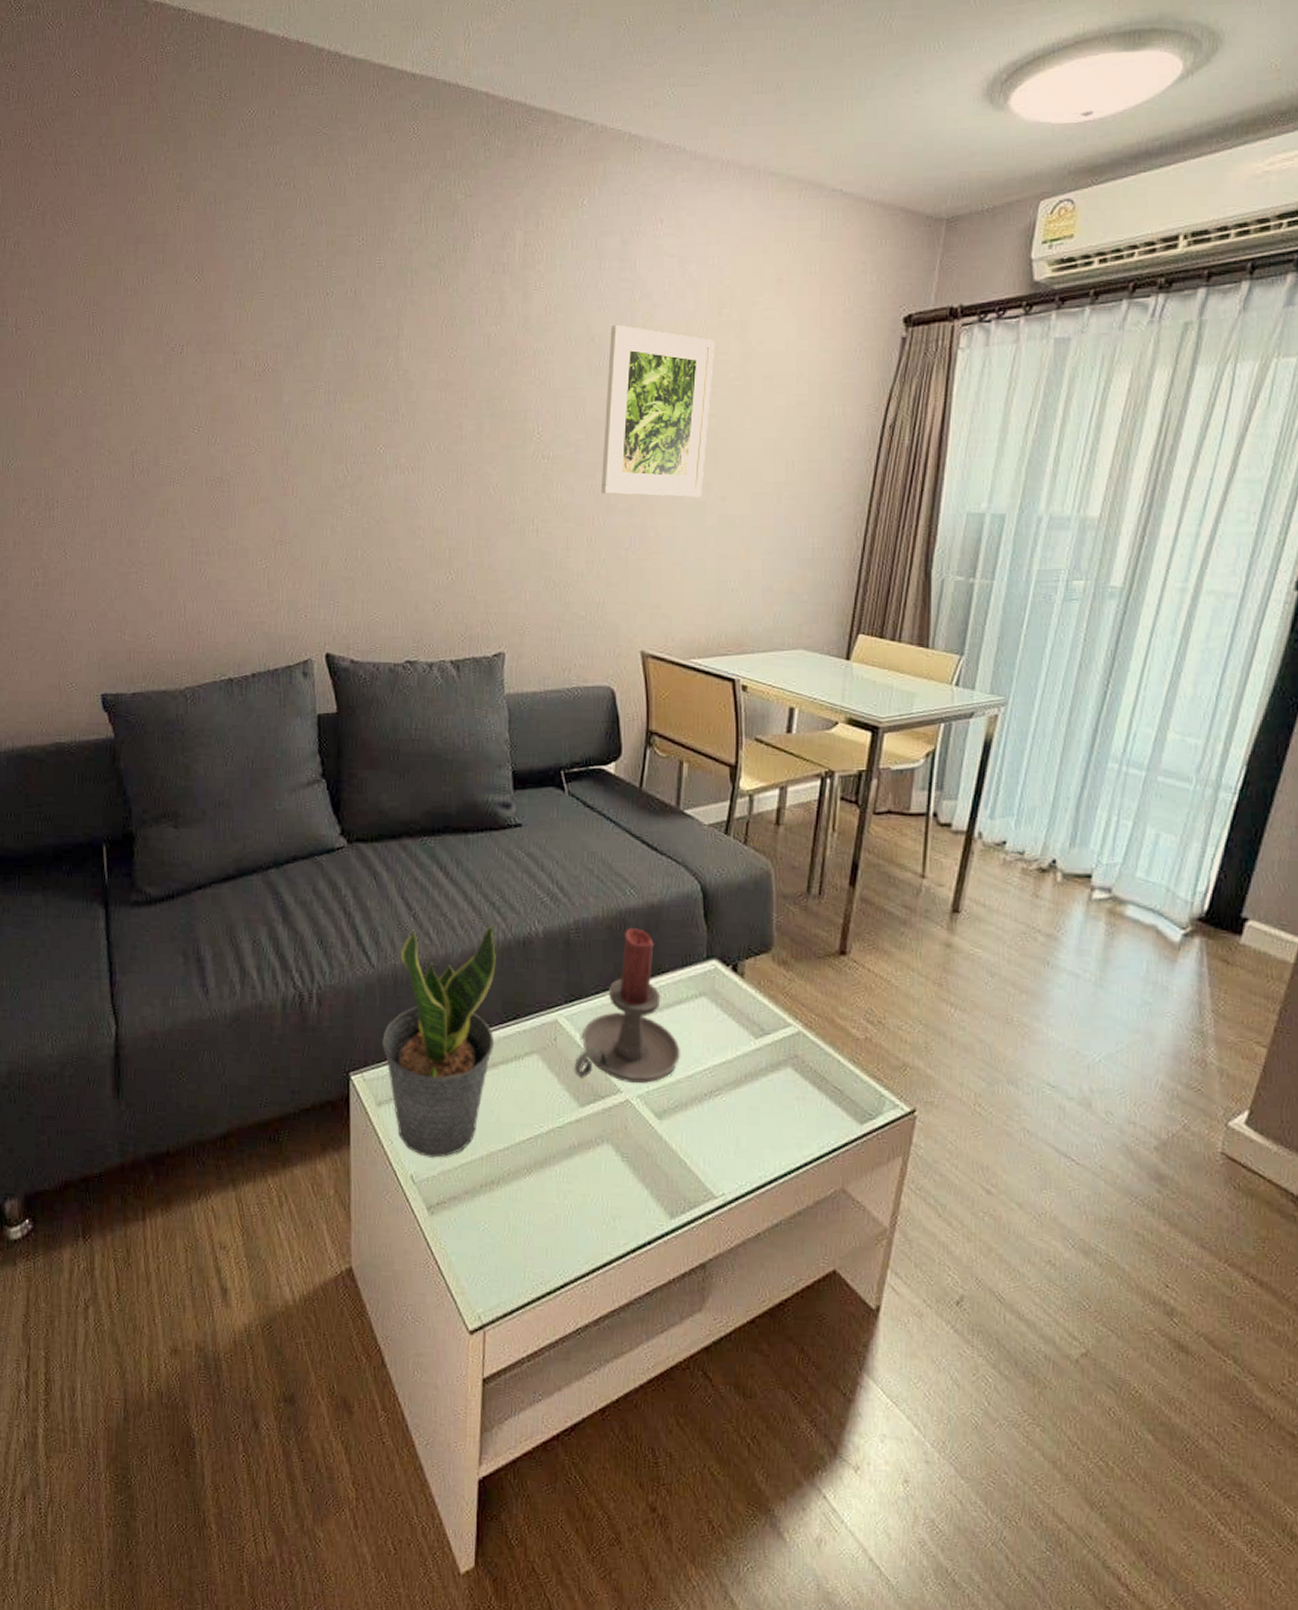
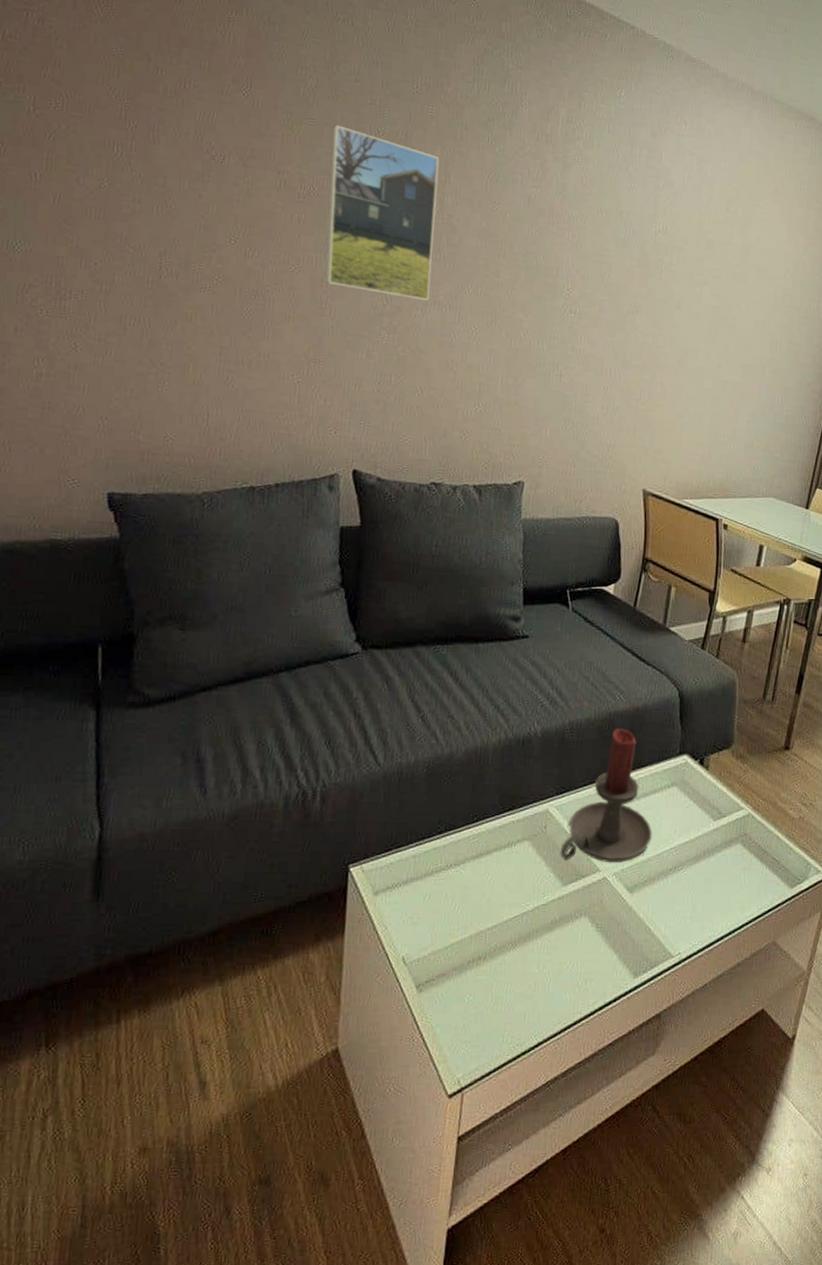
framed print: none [281,294,391,467] -> present [325,124,440,302]
potted plant: present [382,924,496,1158] -> none [383,725,498,940]
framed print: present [600,324,716,497] -> none [618,204,722,363]

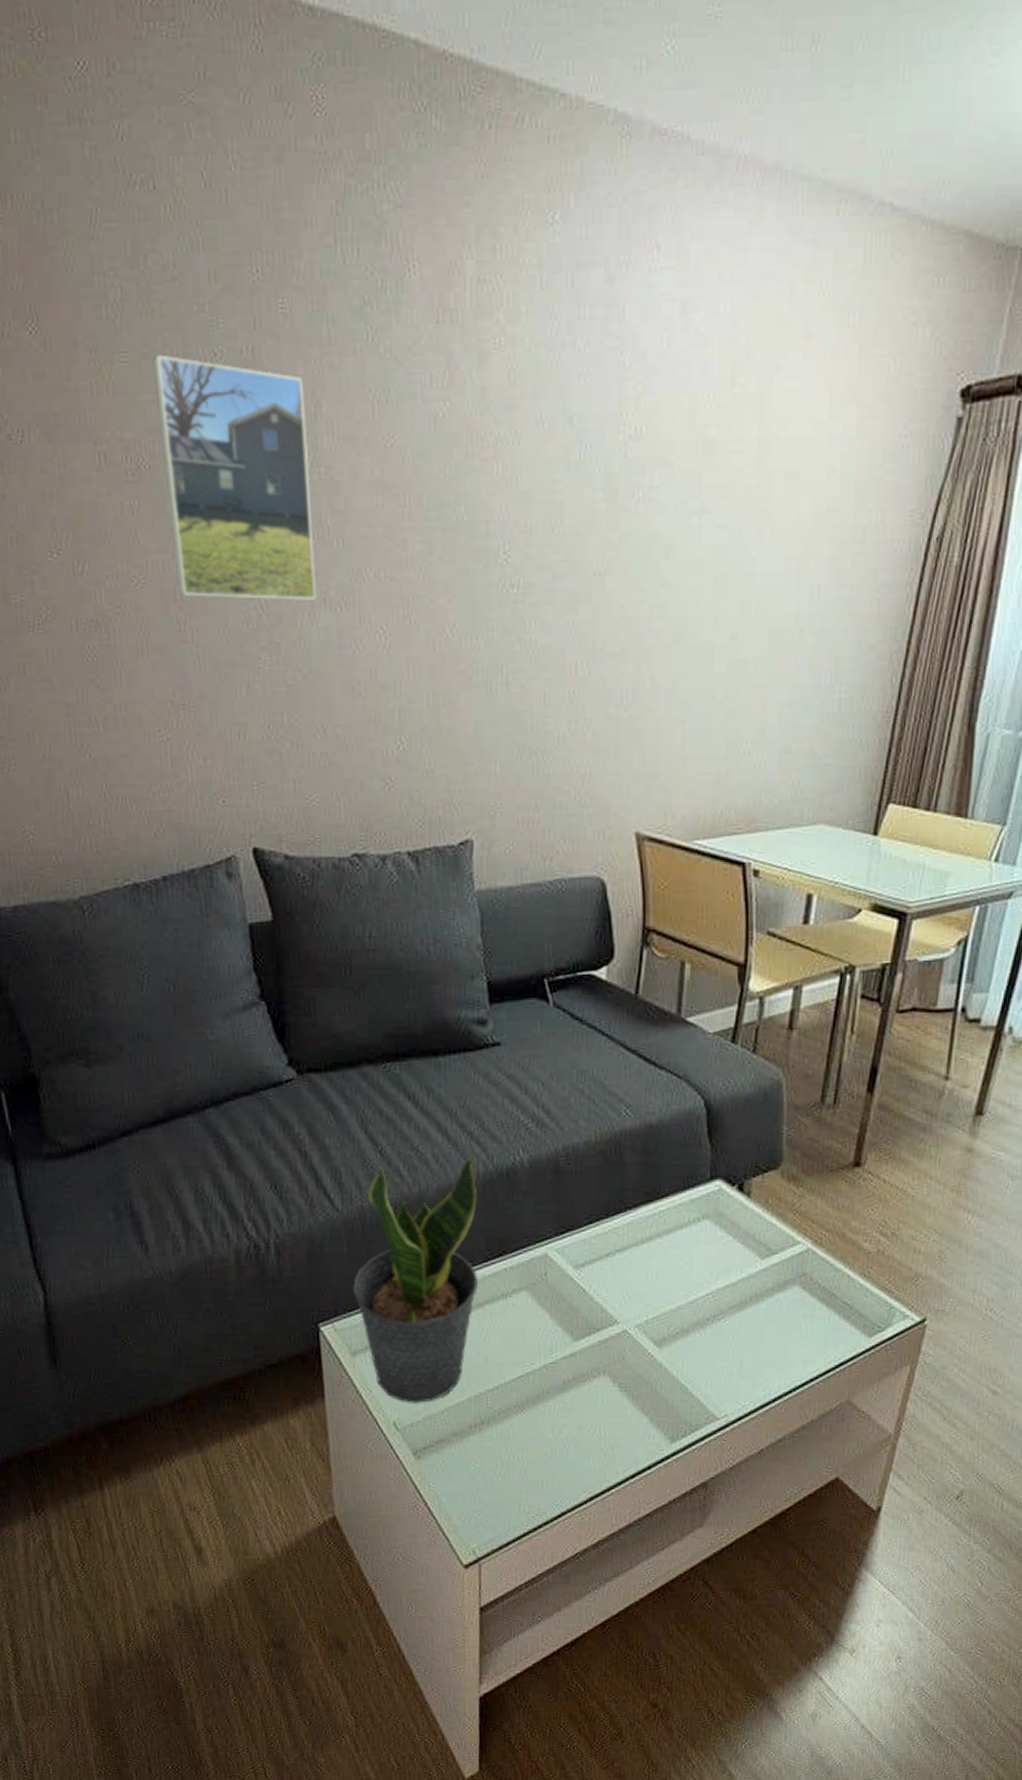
potted plant: none [383,725,498,940] -> present [353,1156,478,1403]
candle holder: present [560,728,653,863] -> none [567,1151,683,1314]

